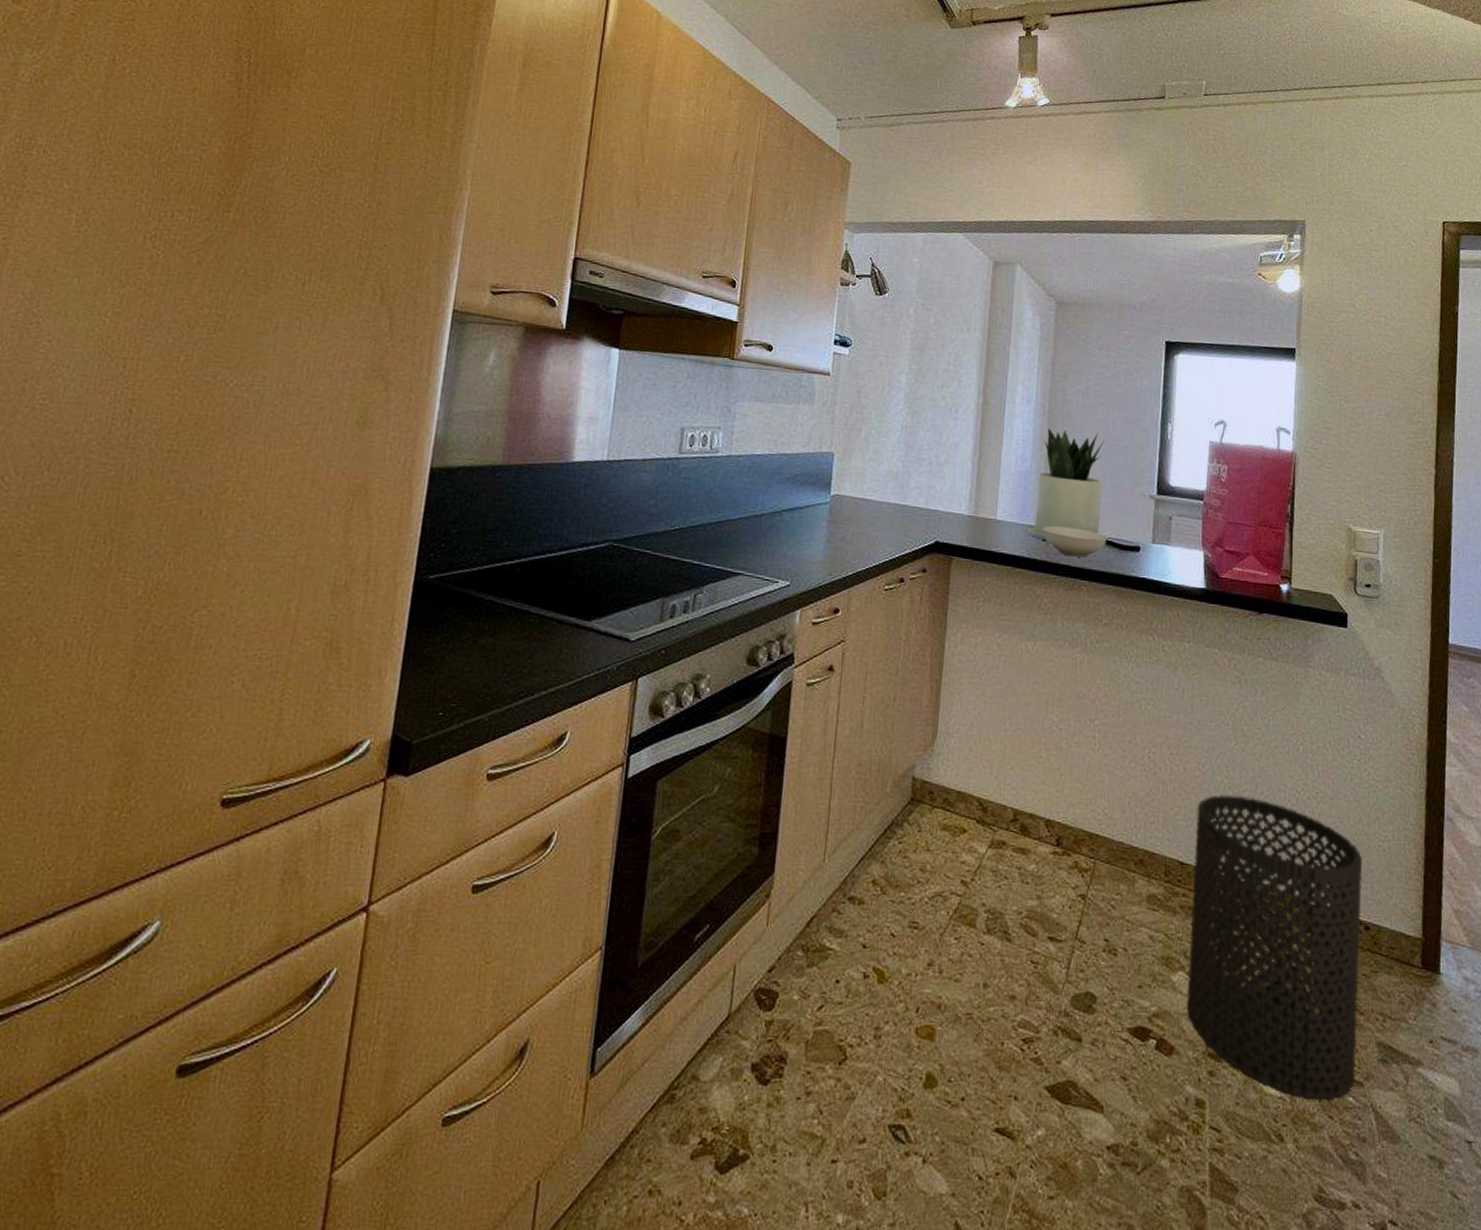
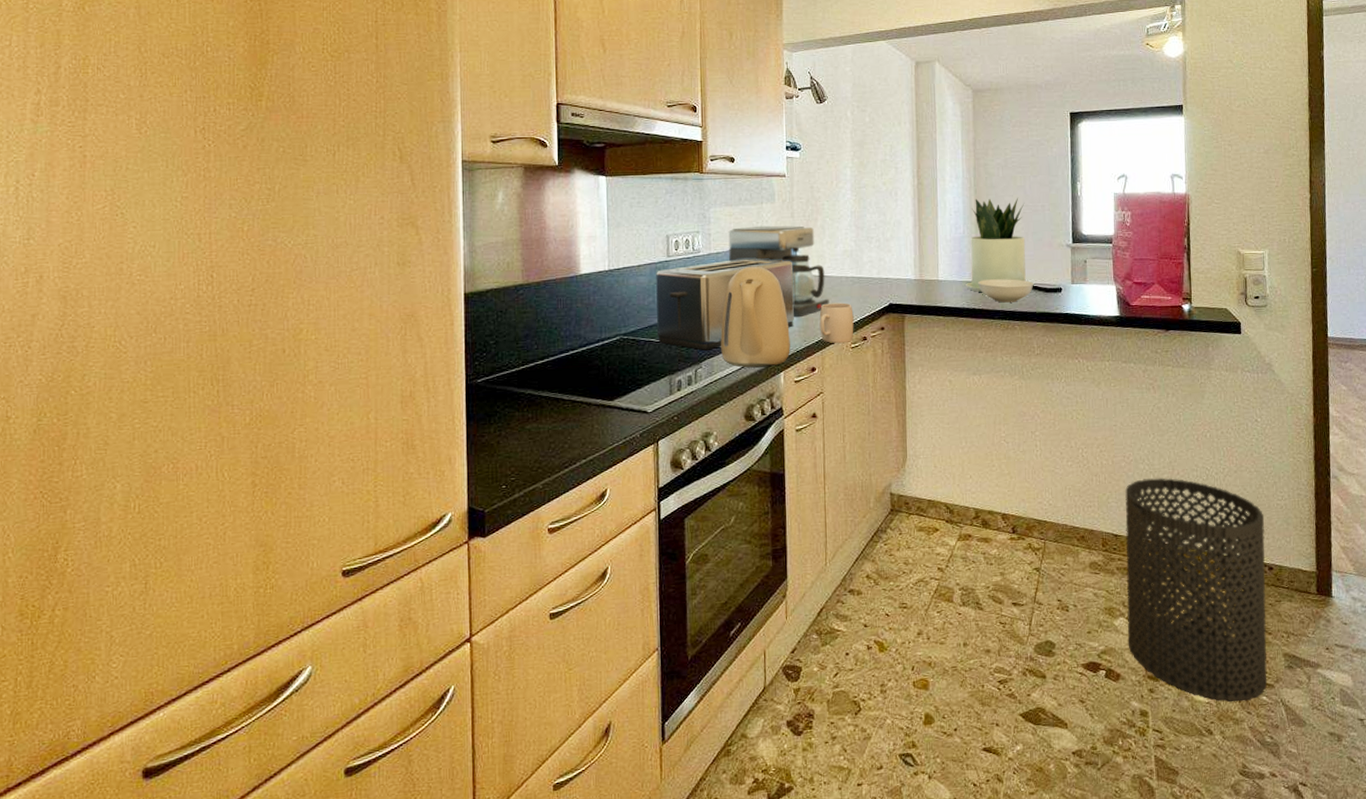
toaster: none [655,465,826,573] -> present [656,258,794,351]
kettle: none [728,476,814,602] -> present [720,266,790,368]
coffee maker: none [752,428,865,545] -> present [728,225,829,317]
mug: none [849,532,892,584] -> present [819,302,854,344]

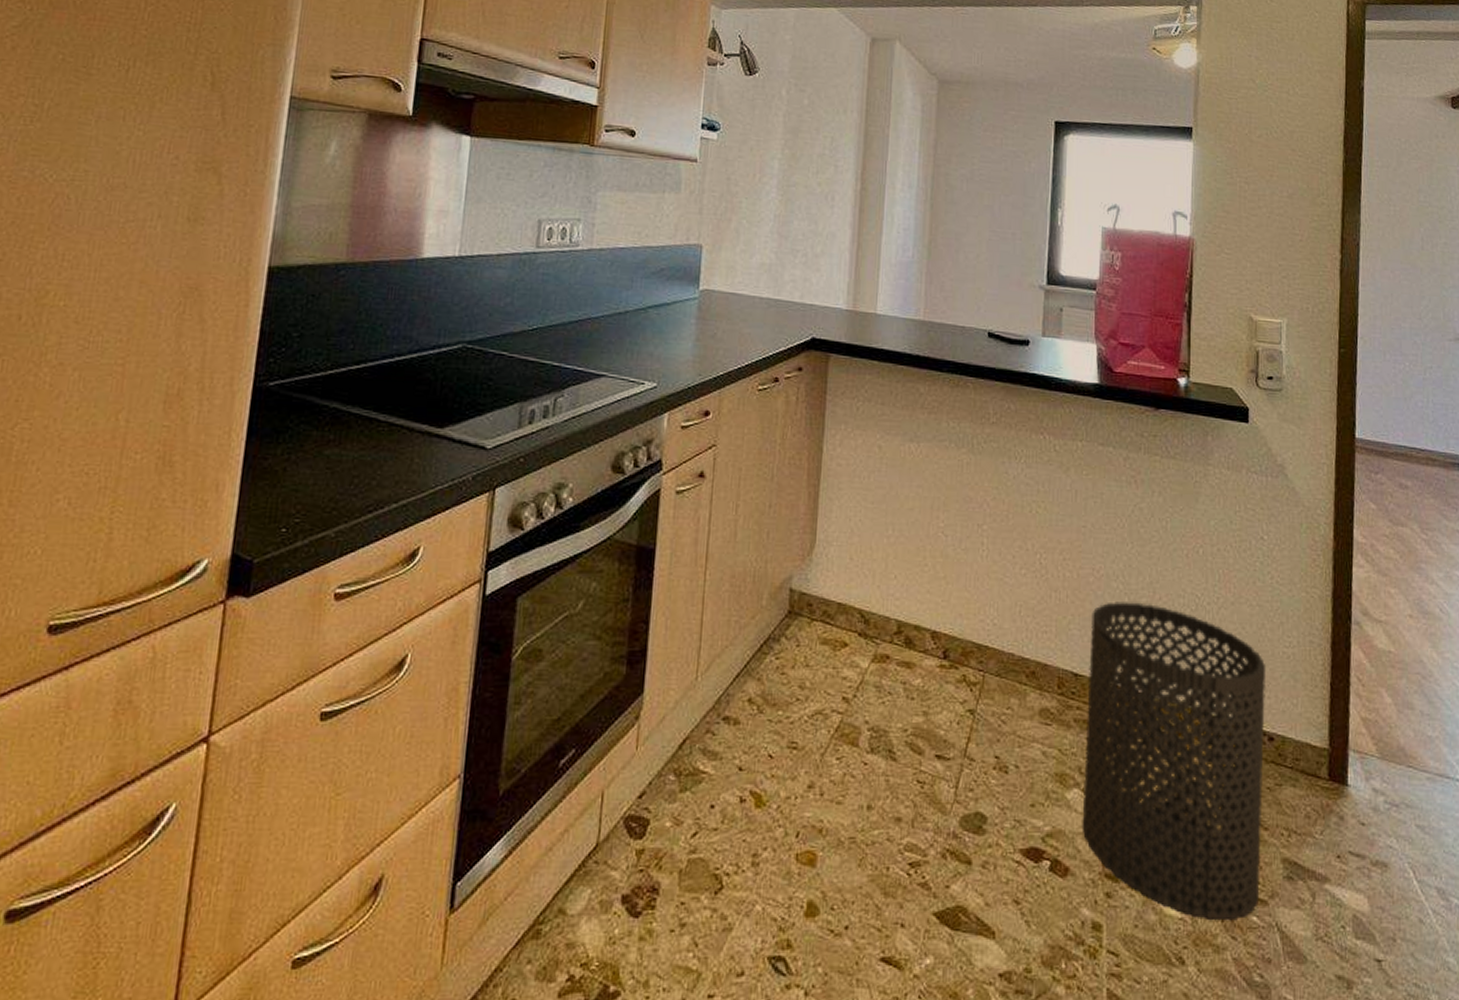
toaster: present [656,258,794,351] -> none [512,259,694,375]
kettle: present [720,266,790,368] -> none [591,270,682,405]
coffee maker: present [728,225,829,317] -> none [614,219,736,343]
mug: present [819,302,854,344] -> none [720,329,765,384]
planter: present [966,197,1026,293] -> none [910,215,992,336]
bowl: present [977,279,1034,303] -> none [924,319,995,353]

